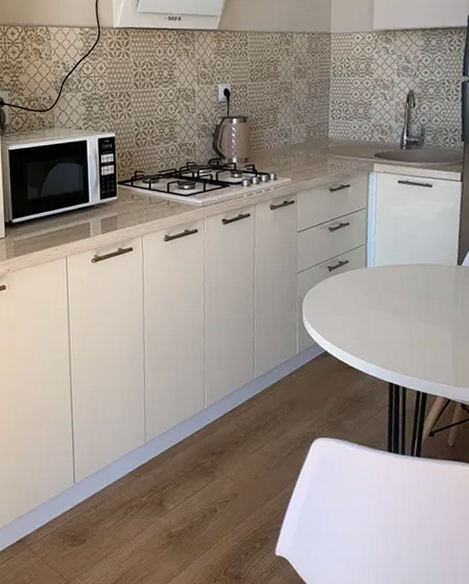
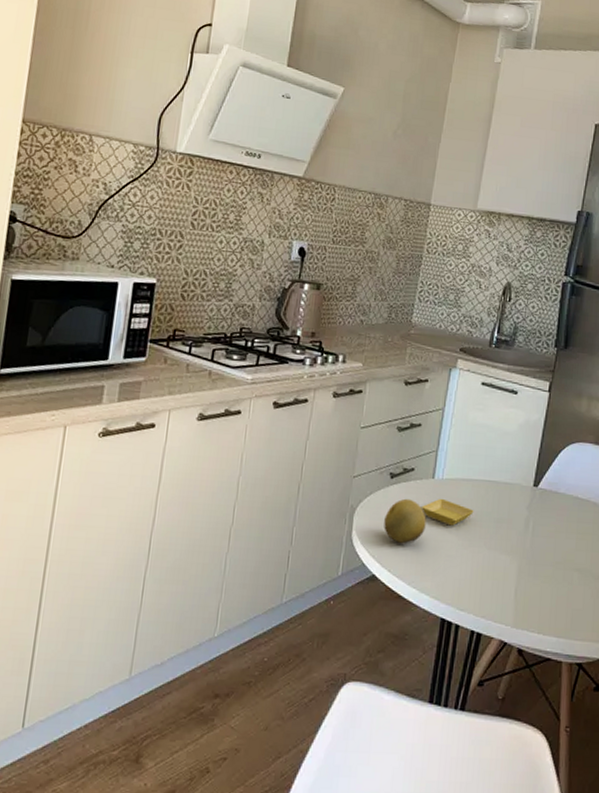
fruit: none [328,286,365,323] -> present [384,498,426,543]
saucer: none [359,283,406,306] -> present [422,498,474,526]

